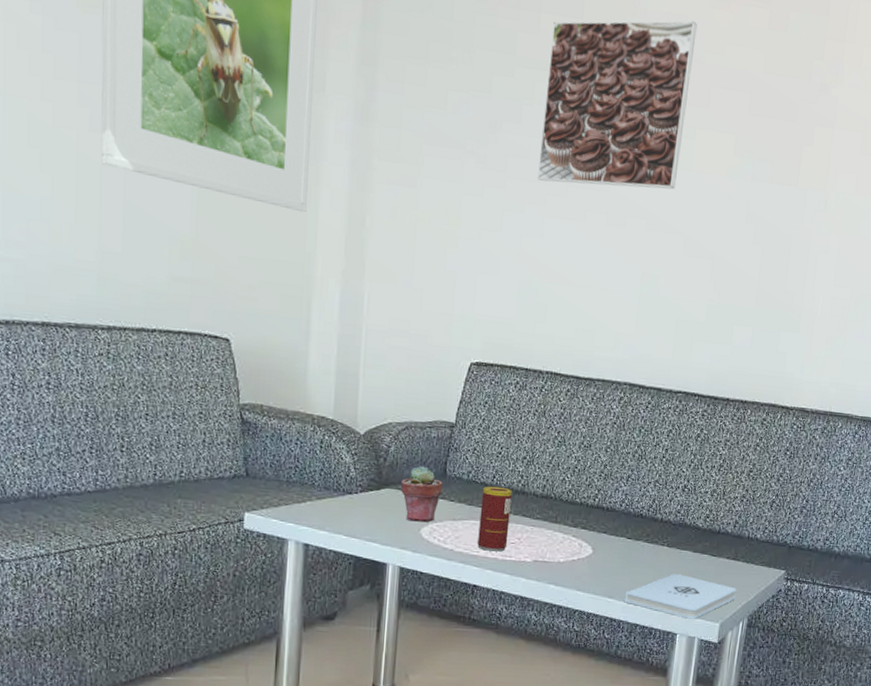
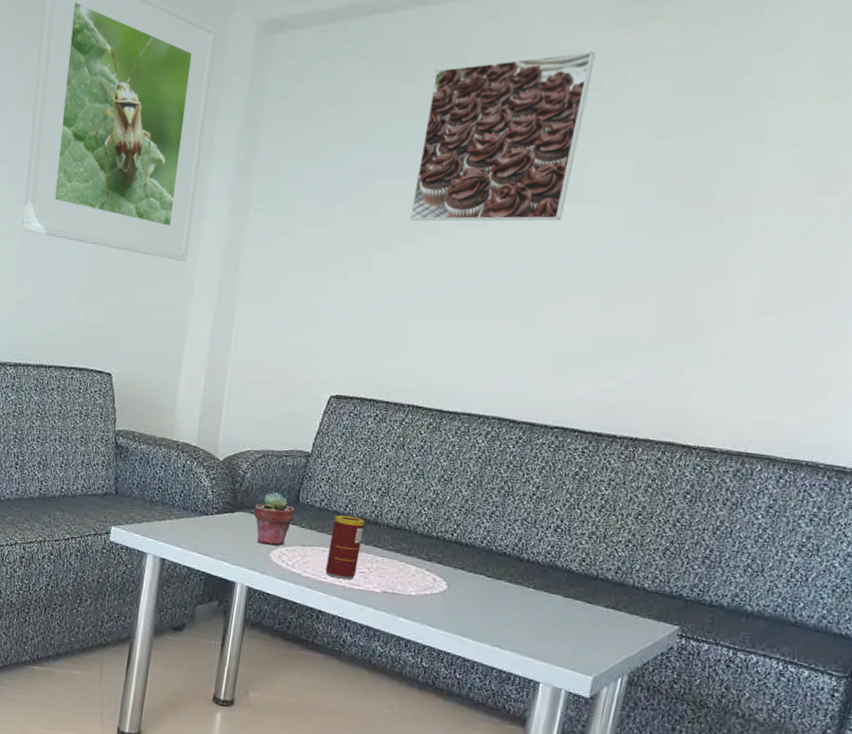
notepad: present [625,573,736,619] -> none [480,617,615,669]

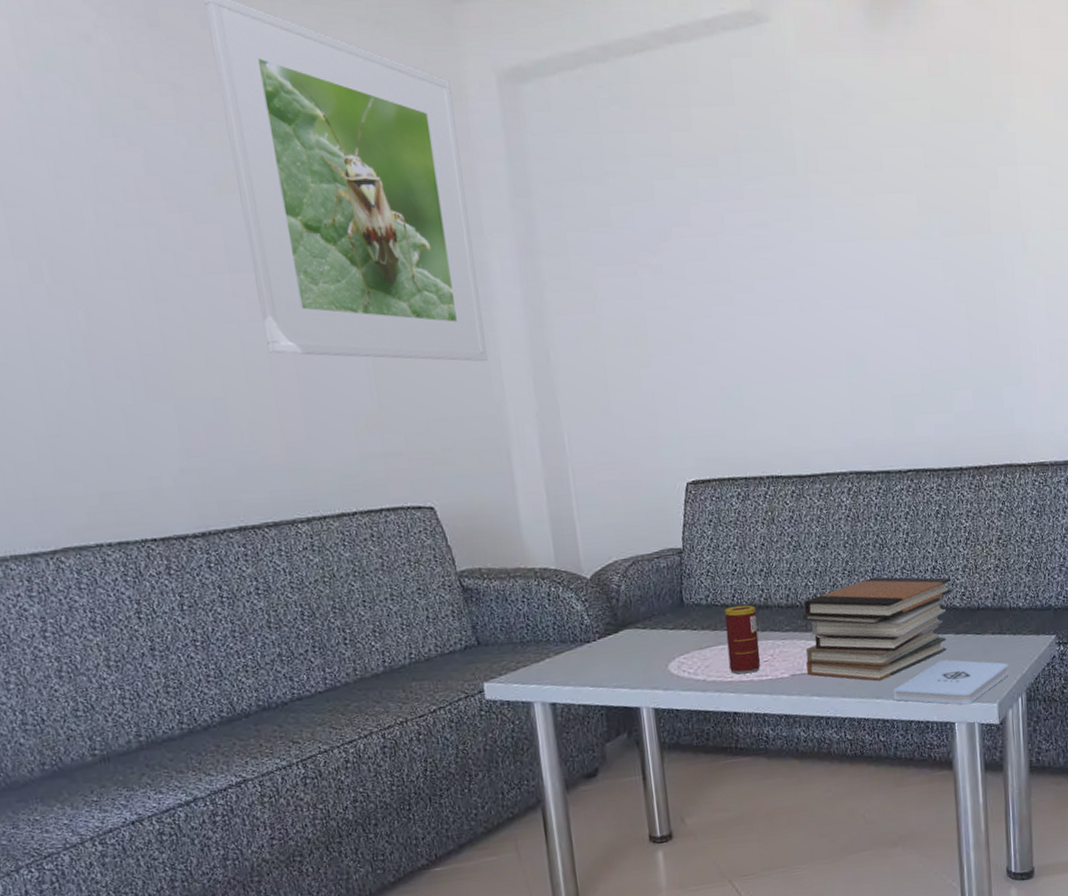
potted succulent: present [253,492,295,546] -> none [638,599,683,659]
book stack: none [399,520,574,621] -> present [802,576,952,681]
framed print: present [409,50,596,222] -> none [705,83,864,280]
notepad: none [480,617,615,669] -> present [893,659,1009,705]

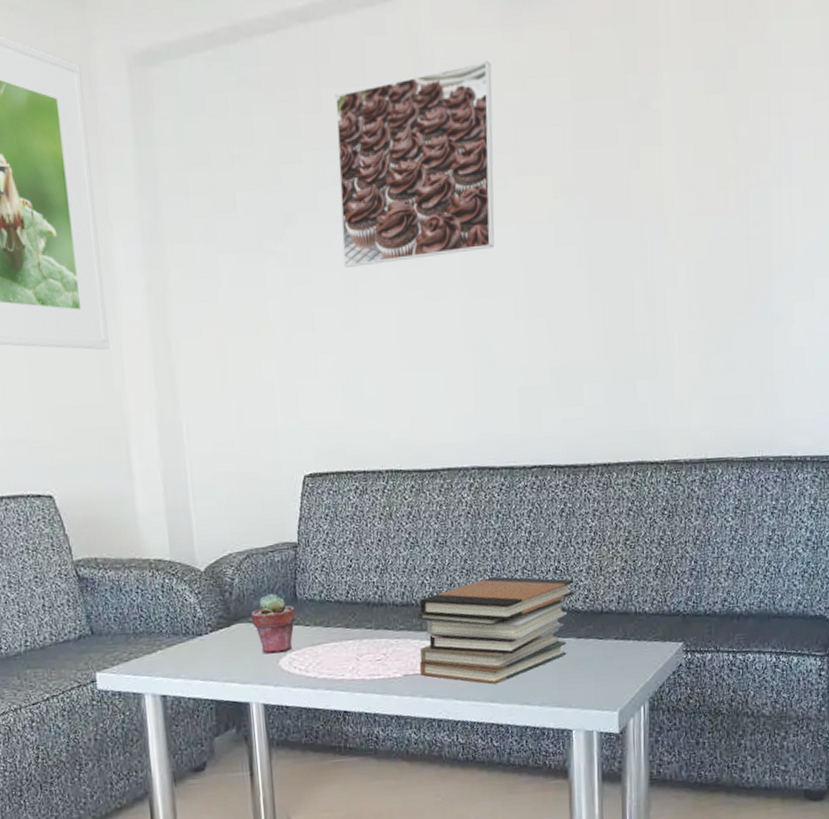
potted succulent: none [638,599,683,659] -> present [250,593,296,654]
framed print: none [705,83,864,280] -> present [335,60,495,267]
beverage can: present [724,605,761,674] -> none [337,602,373,673]
notepad: present [893,659,1009,705] -> none [509,664,631,712]

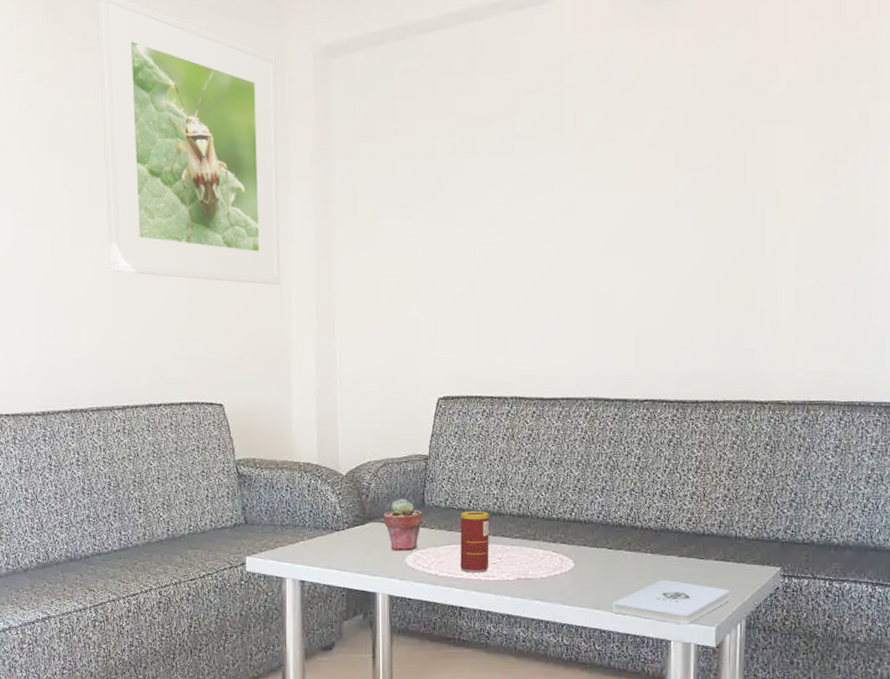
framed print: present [335,60,495,267] -> none [484,54,624,223]
beverage can: none [337,602,373,673] -> present [460,510,489,573]
book stack: present [417,576,575,685] -> none [532,495,679,593]
notepad: none [509,664,631,712] -> present [612,579,729,625]

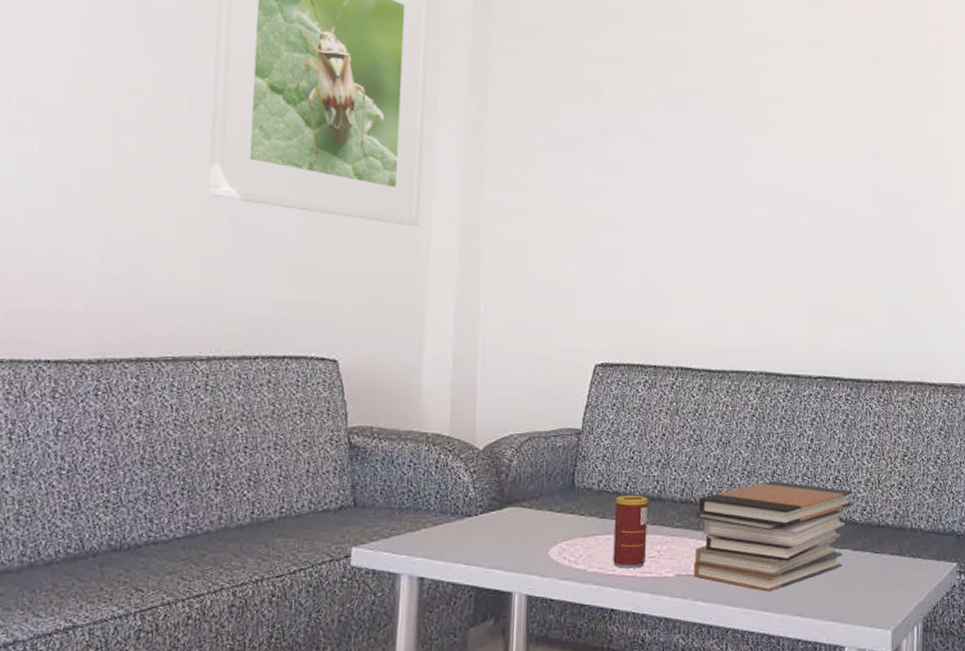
potted succulent: present [383,498,423,551] -> none [524,479,571,542]
book stack: none [532,495,679,593] -> present [694,480,853,592]
notepad: present [612,579,729,625] -> none [782,576,906,628]

